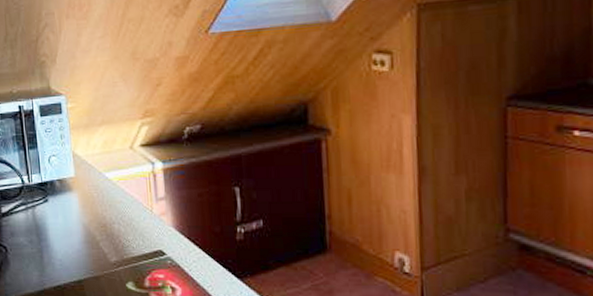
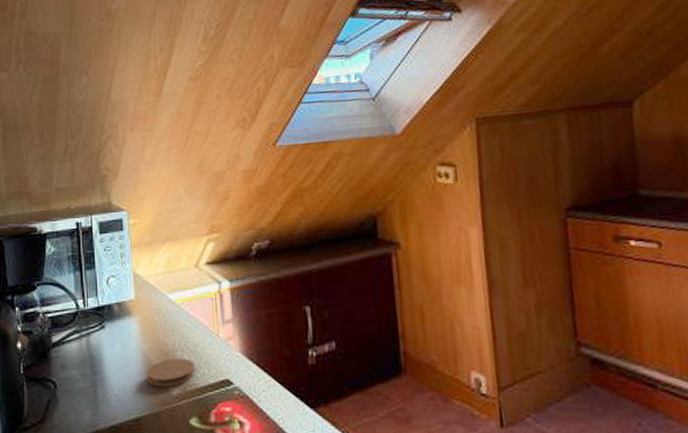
coaster: none [86,230,131,255] -> present [146,358,195,387]

